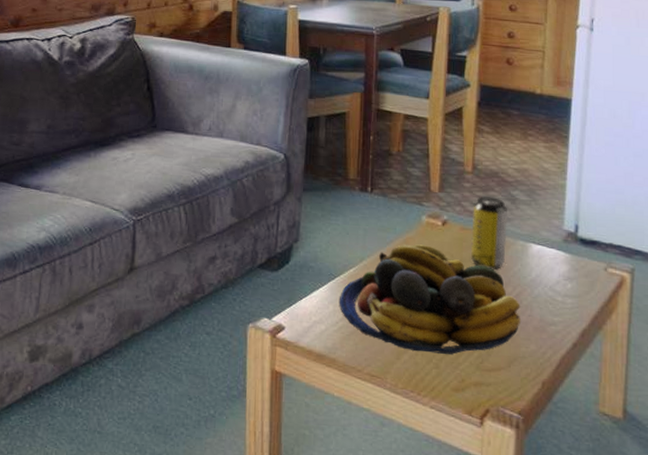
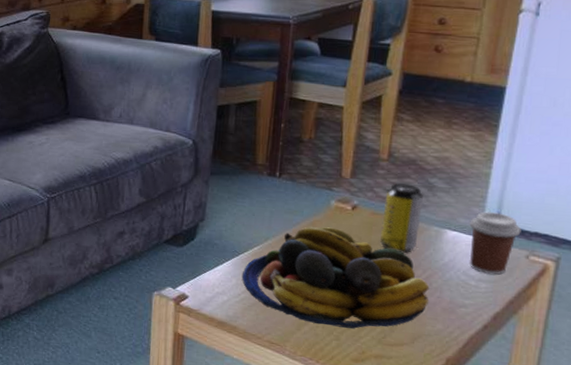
coffee cup: none [551,223,598,289] -> present [469,211,522,275]

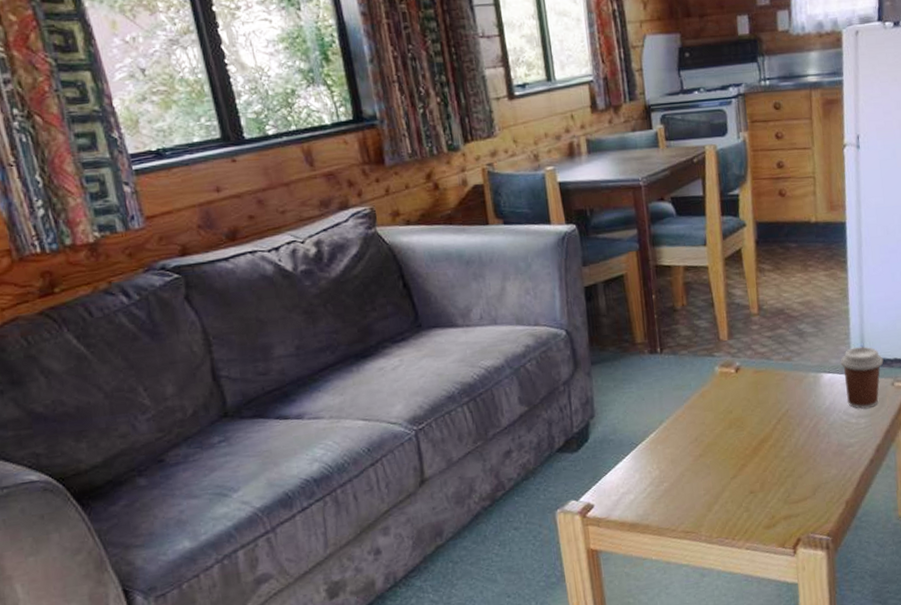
fruit bowl: present [241,227,430,329] -> none [644,395,820,500]
beverage can: present [380,183,424,254] -> none [763,335,800,407]

